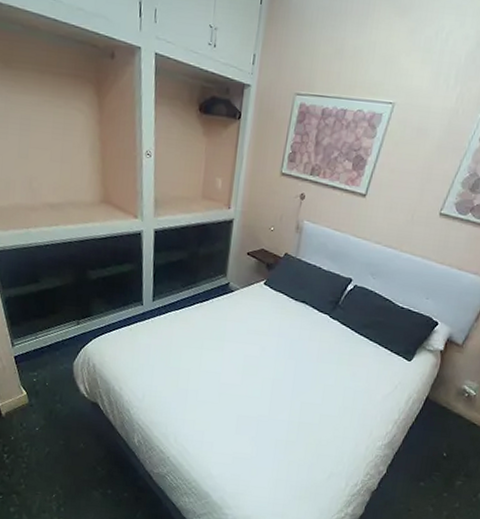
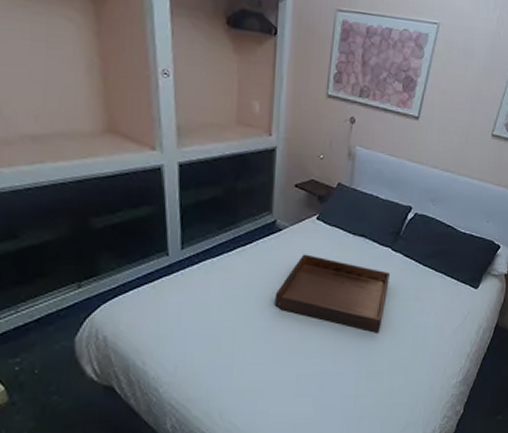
serving tray: none [223,314,327,390] -> present [274,254,391,333]

